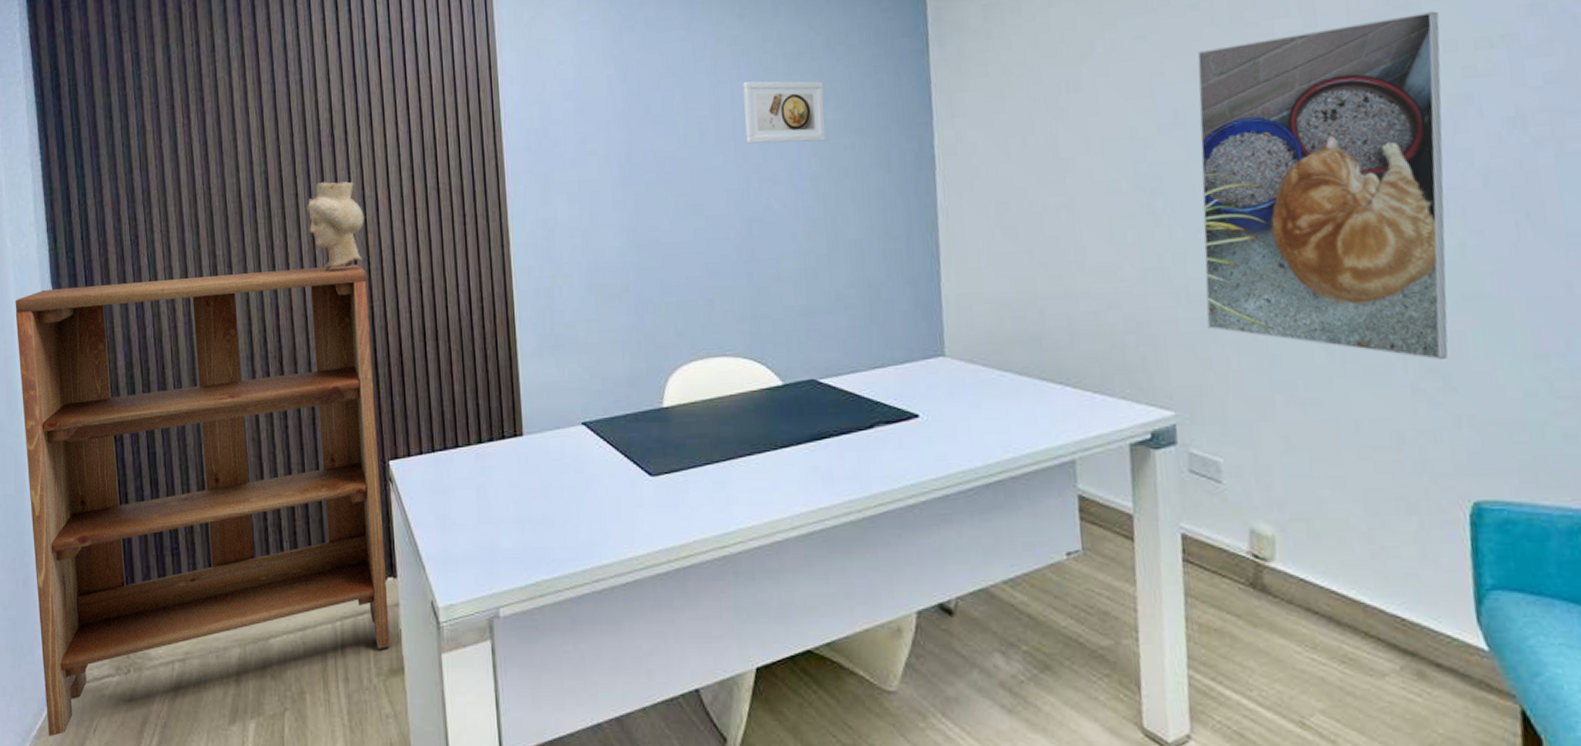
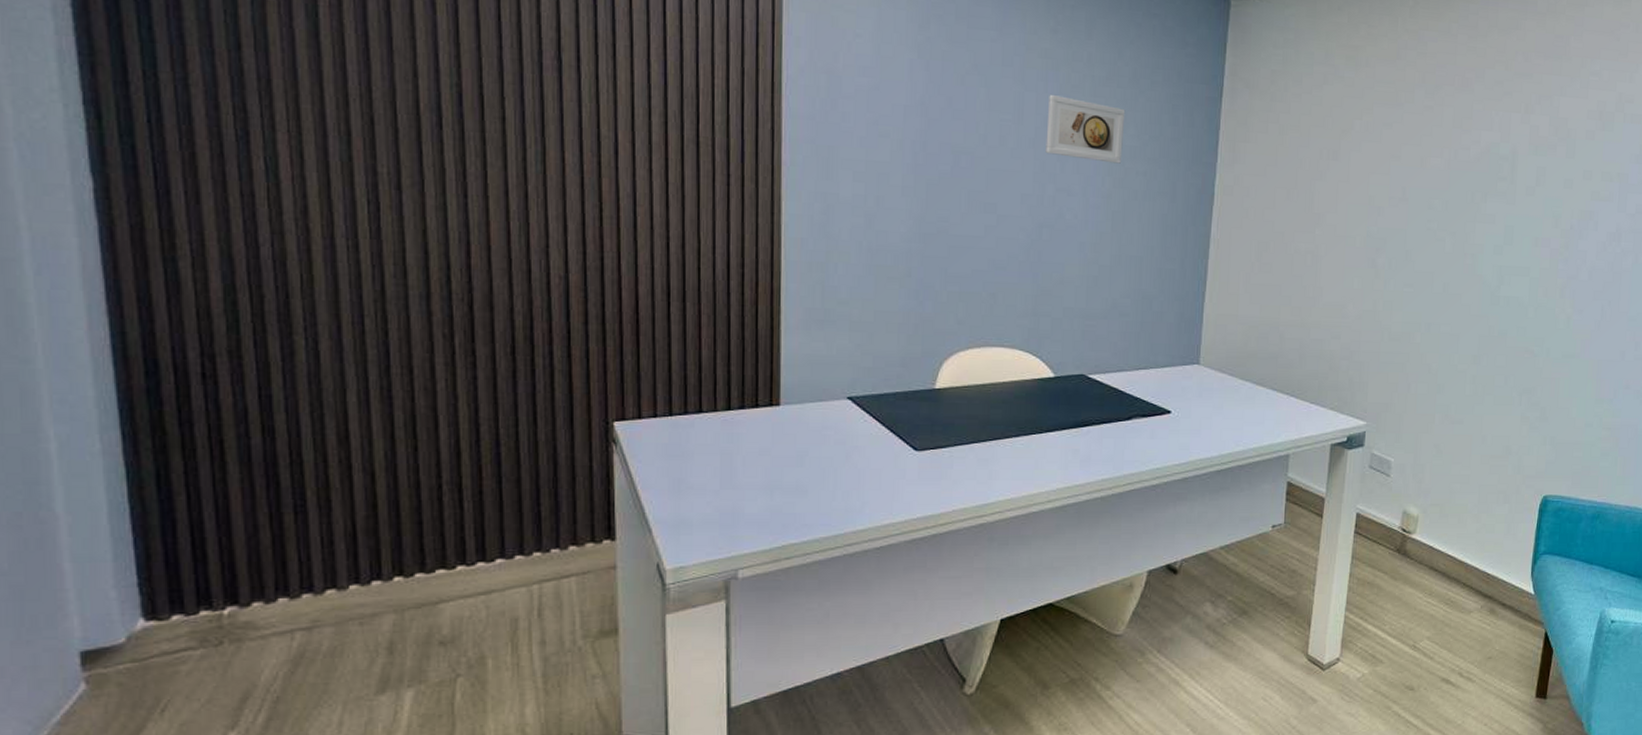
bookshelf: present [15,264,390,737] -> none [21,178,602,722]
decorative vase: present [307,181,364,271] -> none [518,110,598,211]
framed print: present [1197,11,1448,361] -> none [1399,144,1585,398]

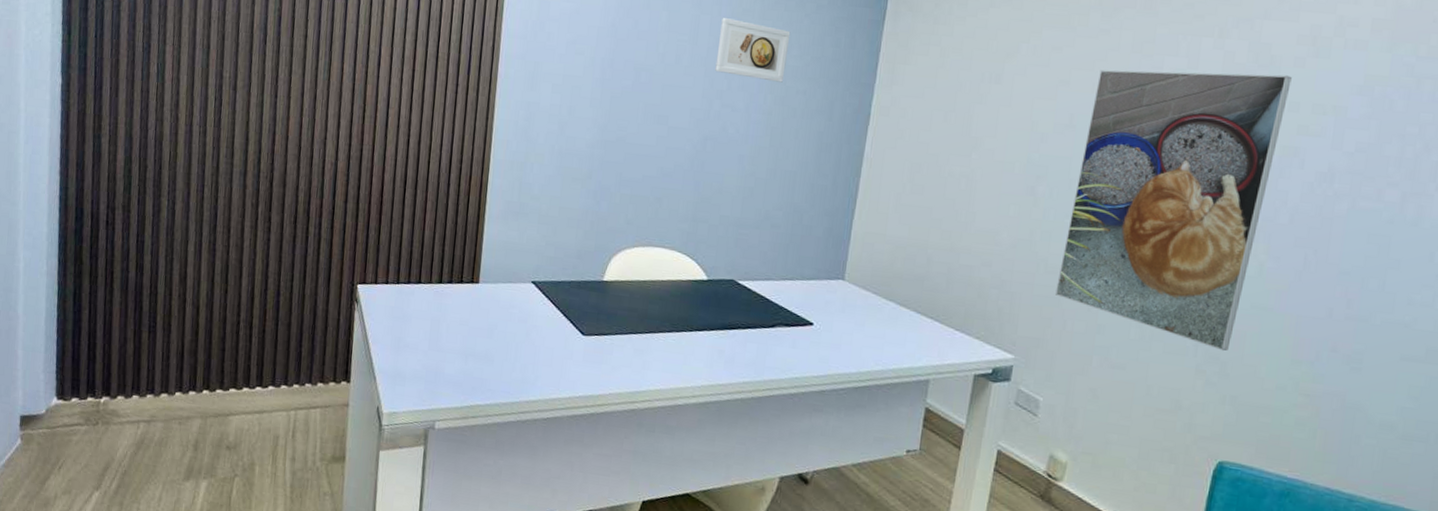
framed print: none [1399,144,1585,398] -> present [1055,69,1292,352]

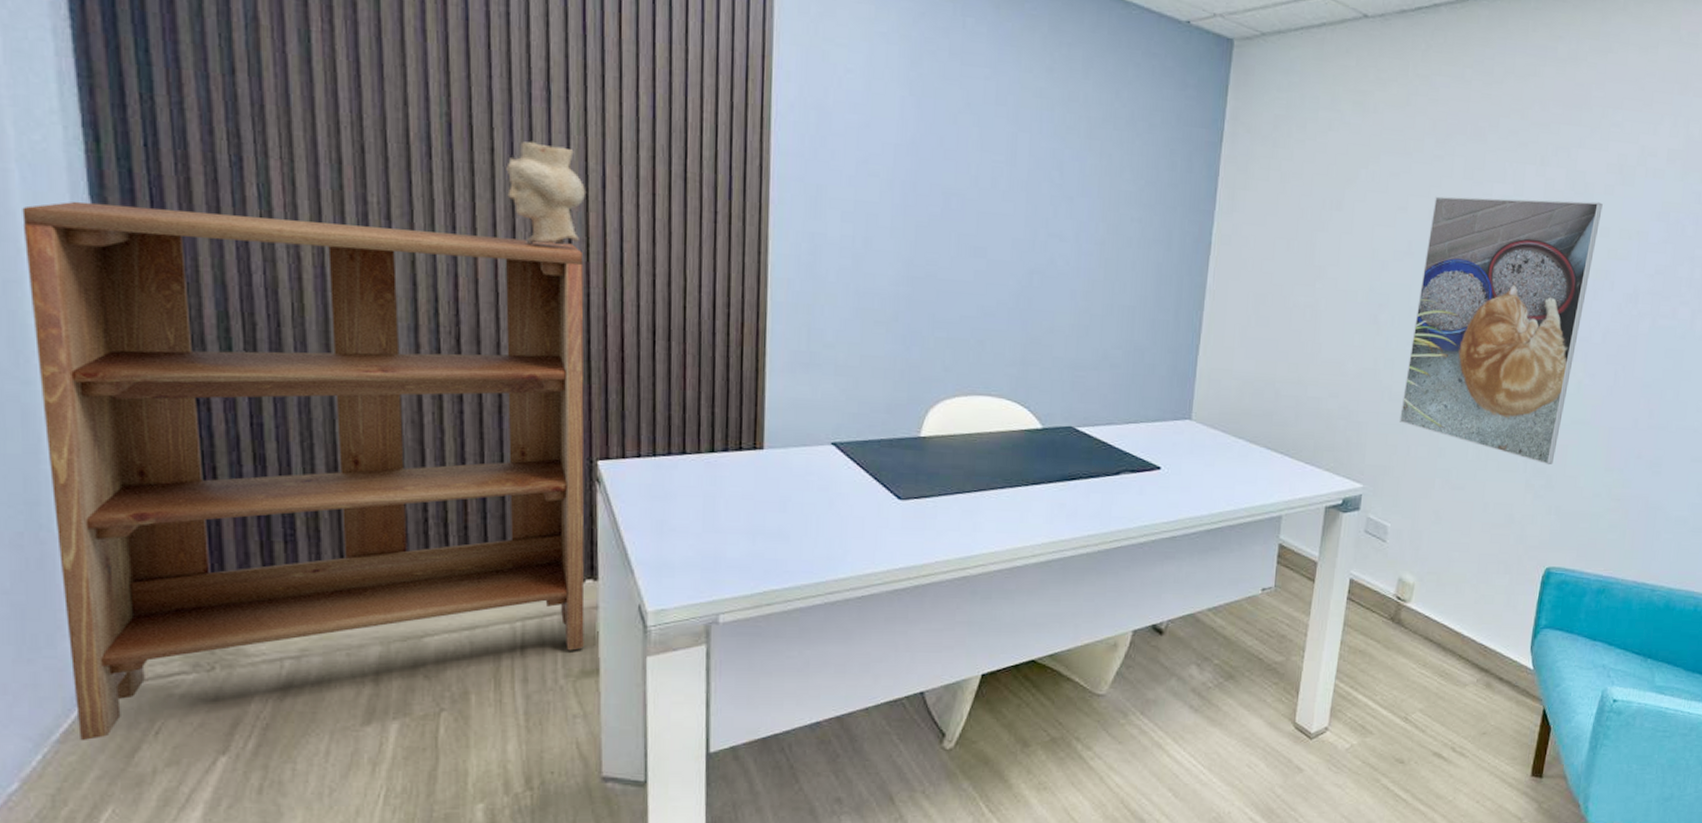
bookshelf: none [16,76,361,468] -> present [22,201,585,741]
decorative vase: none [313,30,366,110] -> present [506,141,585,245]
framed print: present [715,18,791,83] -> none [1038,136,1122,209]

